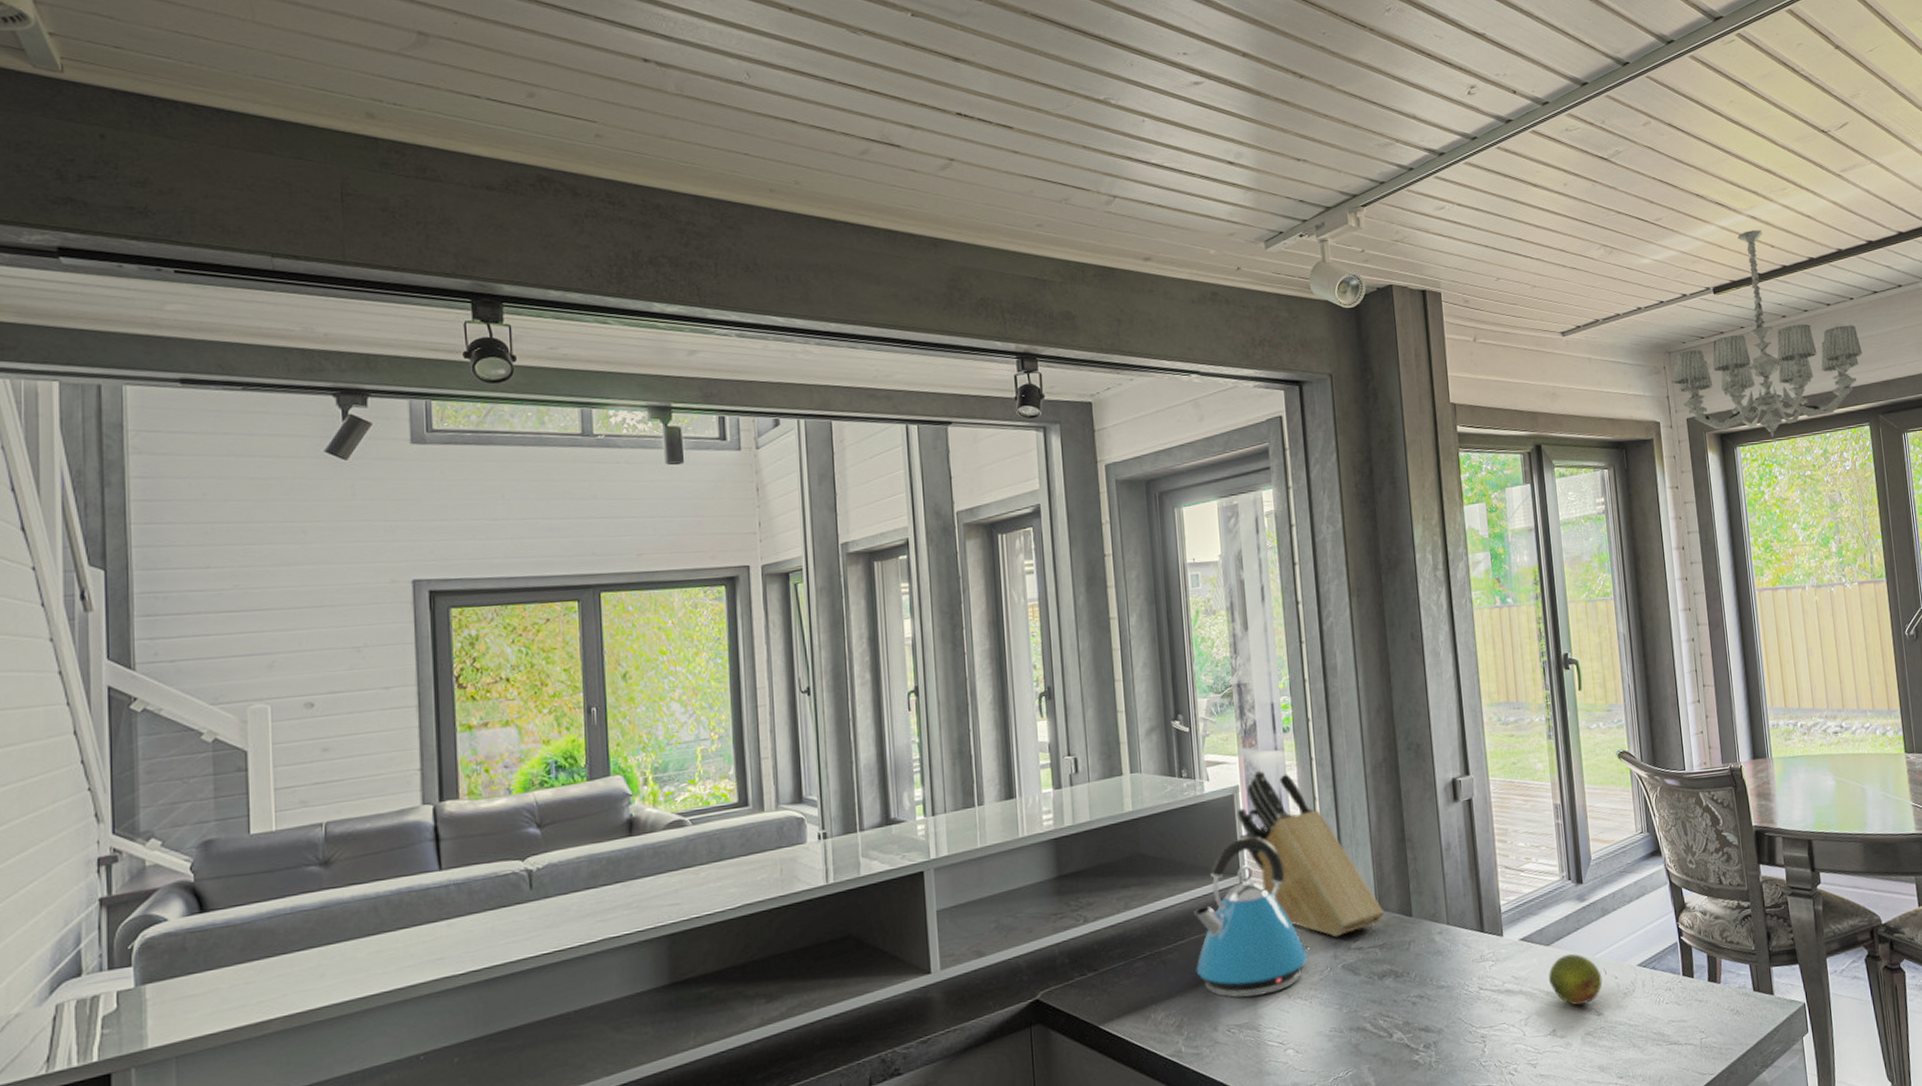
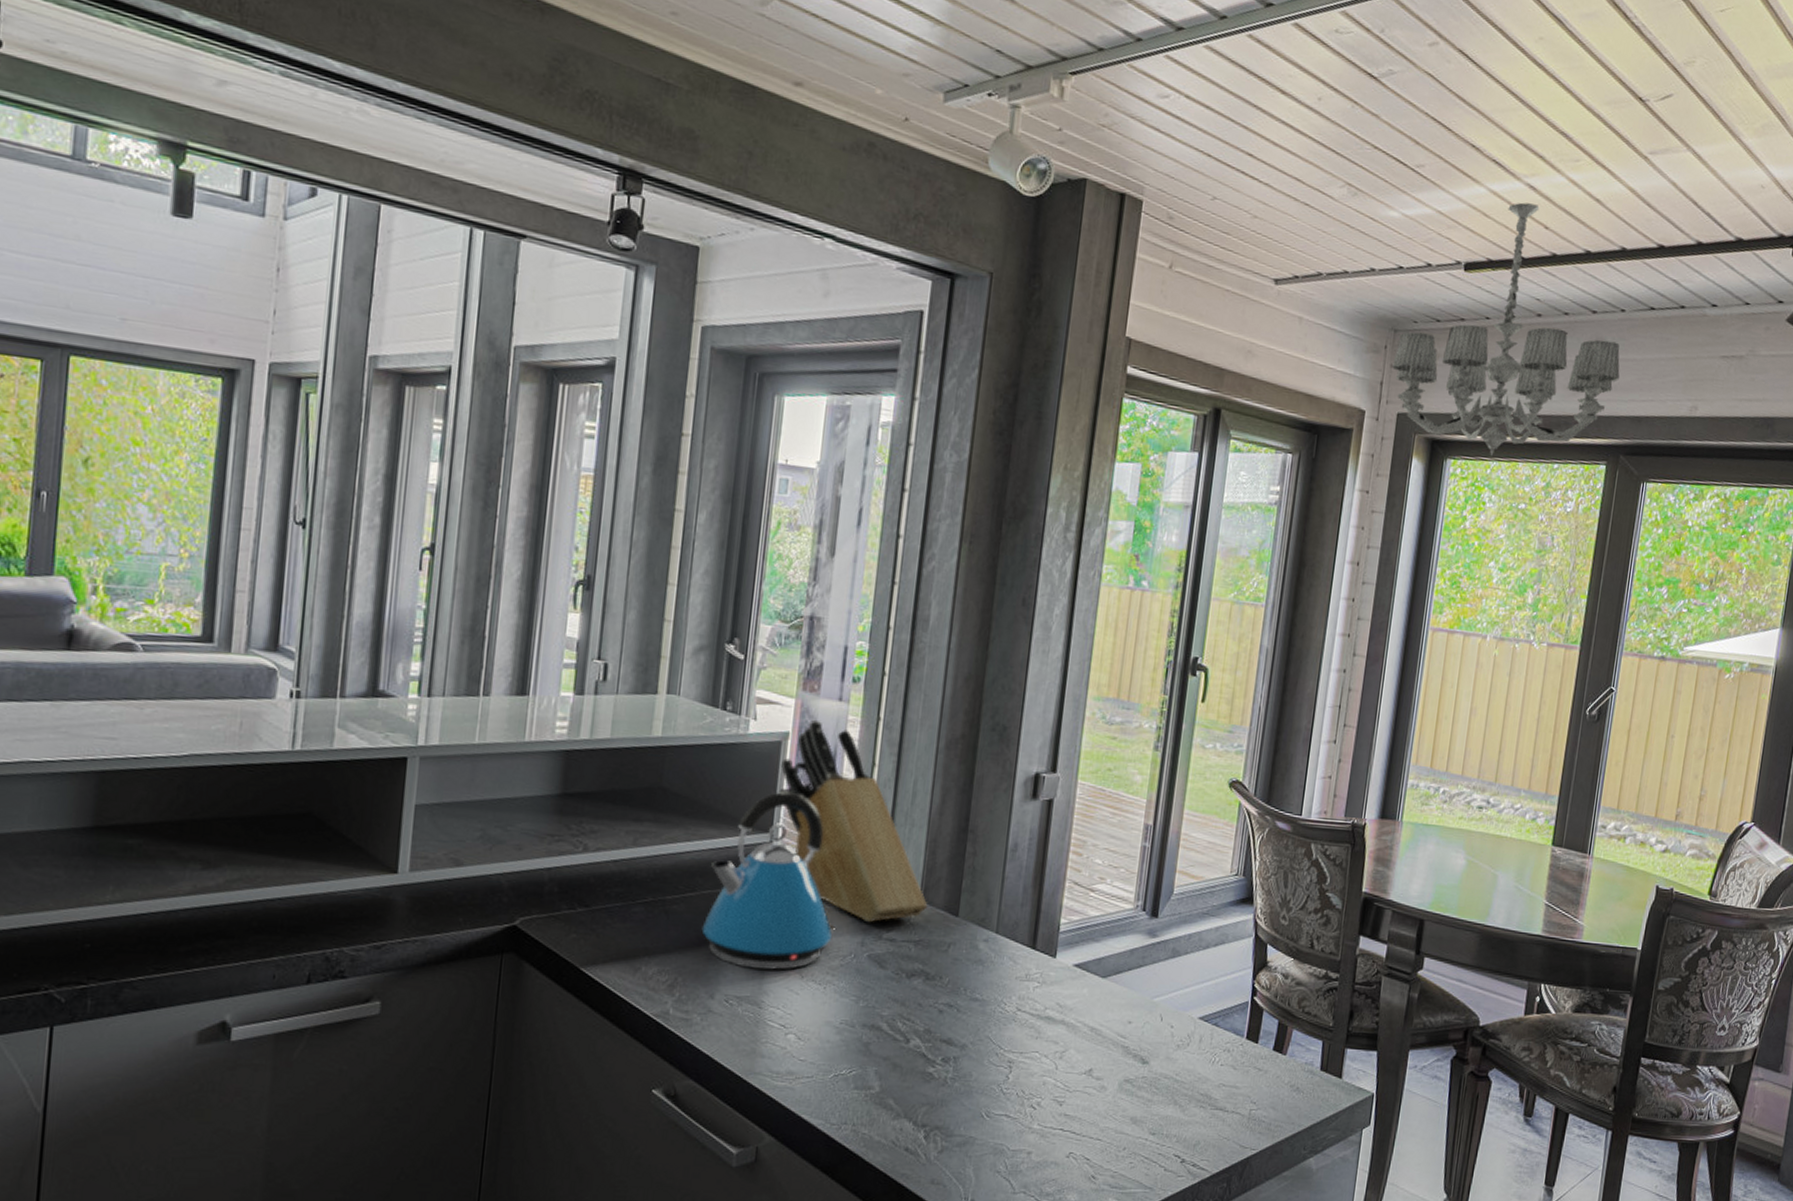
fruit: present [1549,954,1603,1006] -> none [1096,992,1157,1049]

